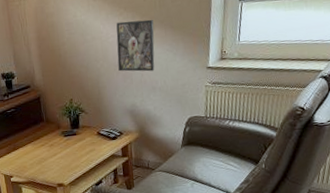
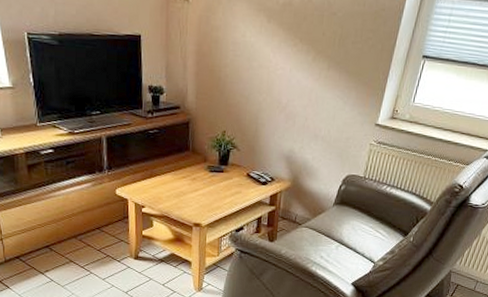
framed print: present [116,19,155,72] -> none [282,53,329,117]

